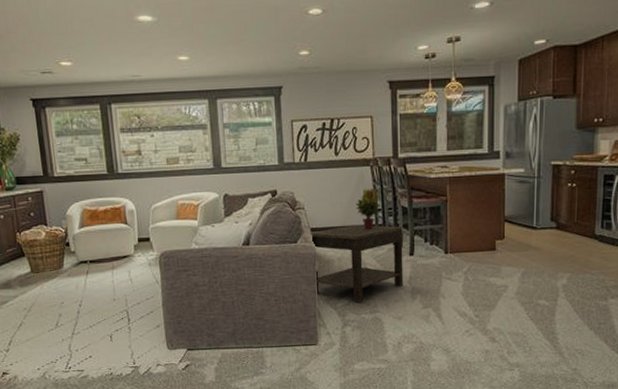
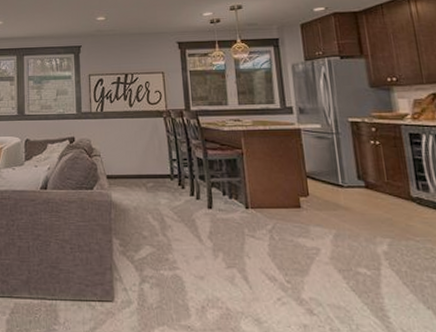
side table: present [311,224,403,301] -> none [107,173,204,255]
potted plant: present [356,188,382,230] -> none [151,139,176,180]

